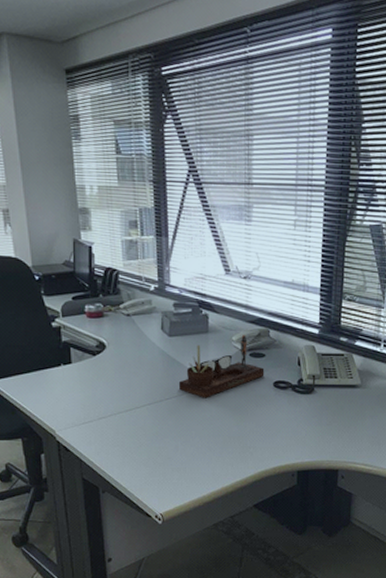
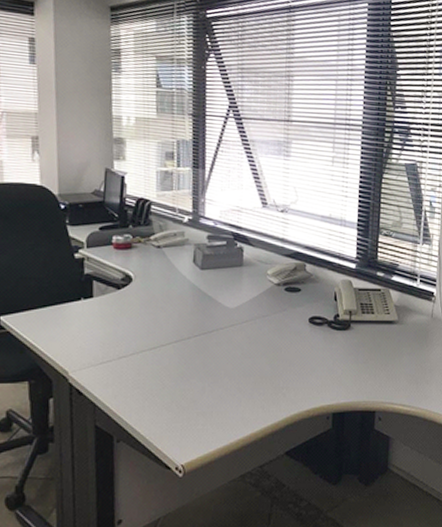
desk organizer: present [178,335,265,399] -> none [208,269,300,335]

